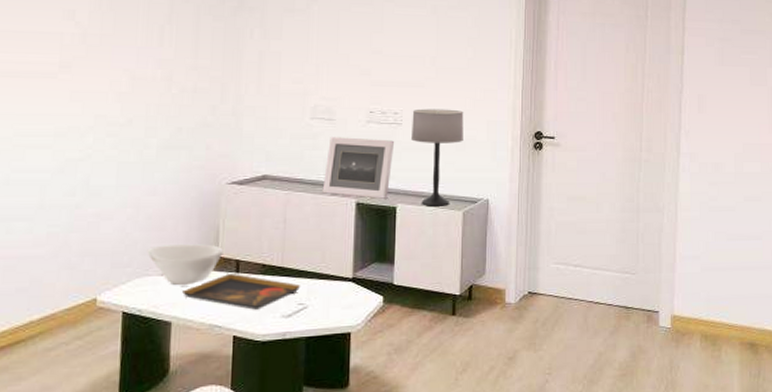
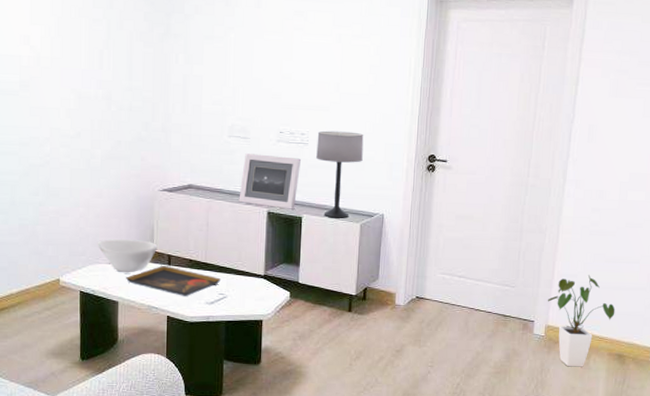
house plant: none [671,255,743,362] -> present [547,275,615,367]

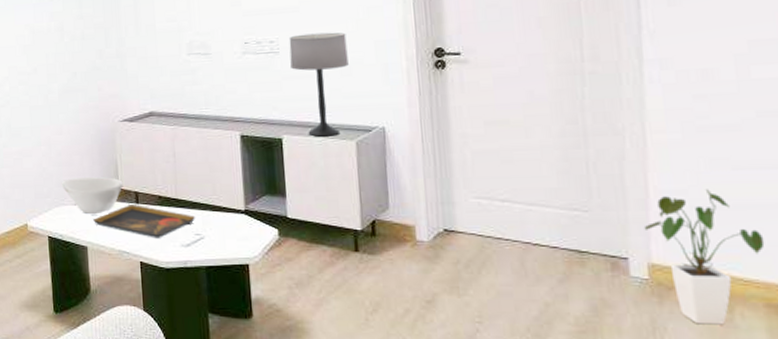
picture frame: present [239,153,302,209] -> none [206,70,274,131]

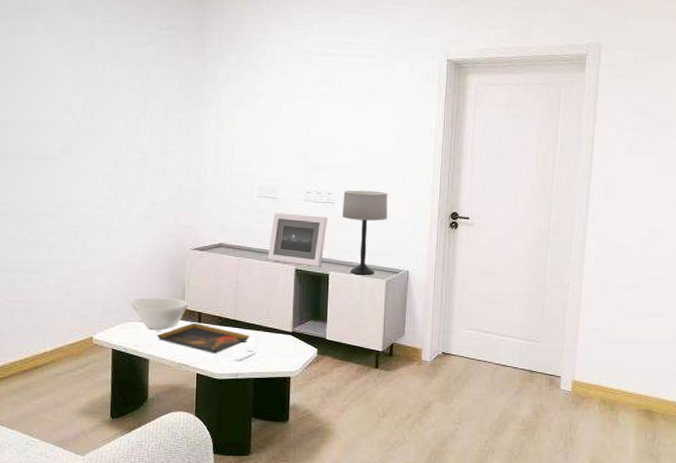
picture frame: none [206,70,274,131] -> present [267,213,328,267]
house plant: present [644,189,765,325] -> none [573,329,642,424]

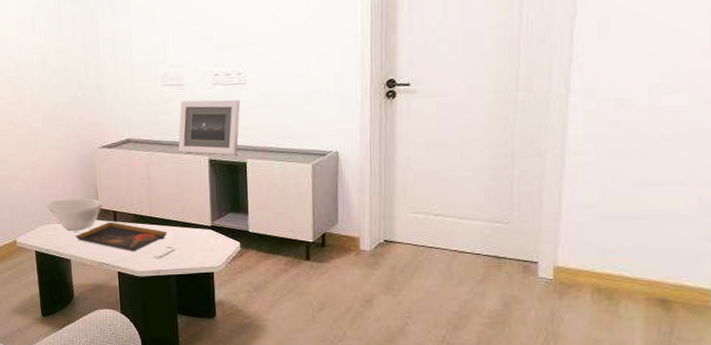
table lamp: present [342,190,388,275] -> none [255,64,309,161]

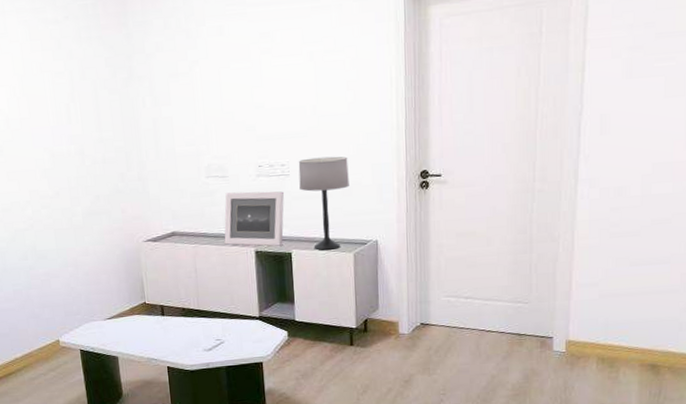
bowl: present [46,198,103,232] -> none [89,293,150,328]
decorative tray: present [76,222,168,251] -> none [122,317,217,346]
table lamp: none [255,64,309,161] -> present [298,156,349,250]

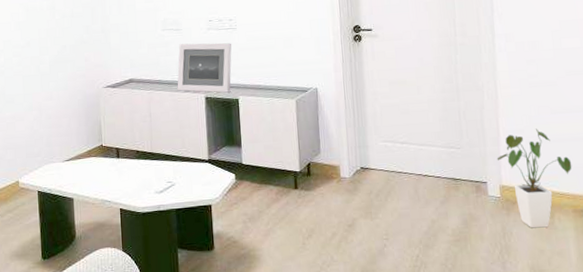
table lamp: present [298,156,349,250] -> none [244,12,290,97]
house plant: none [566,282,645,383] -> present [497,128,572,228]

